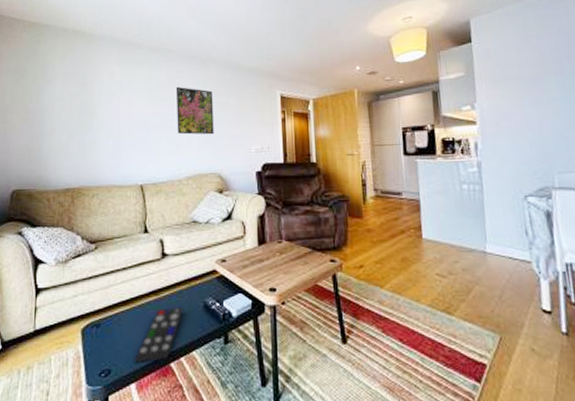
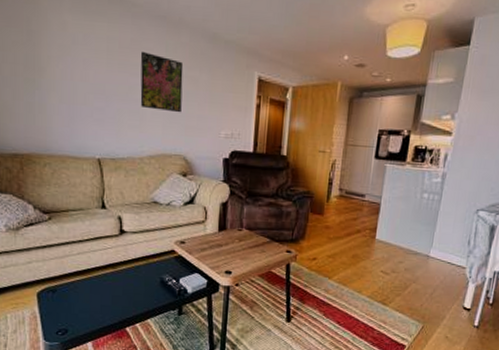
remote control: present [134,306,184,363] -> none [90,279,140,326]

